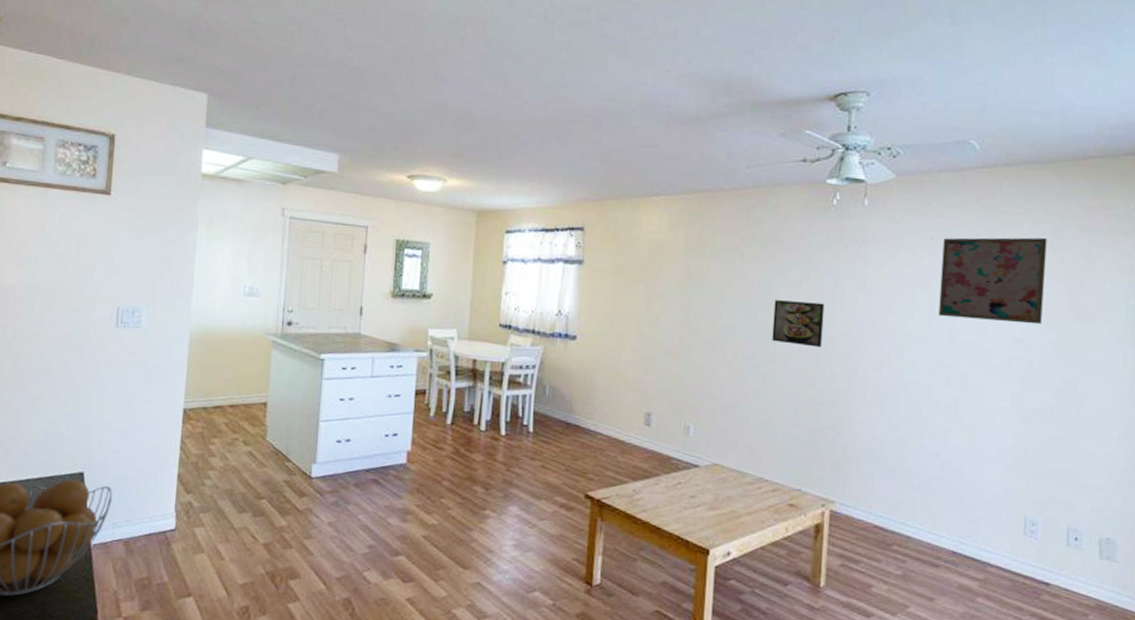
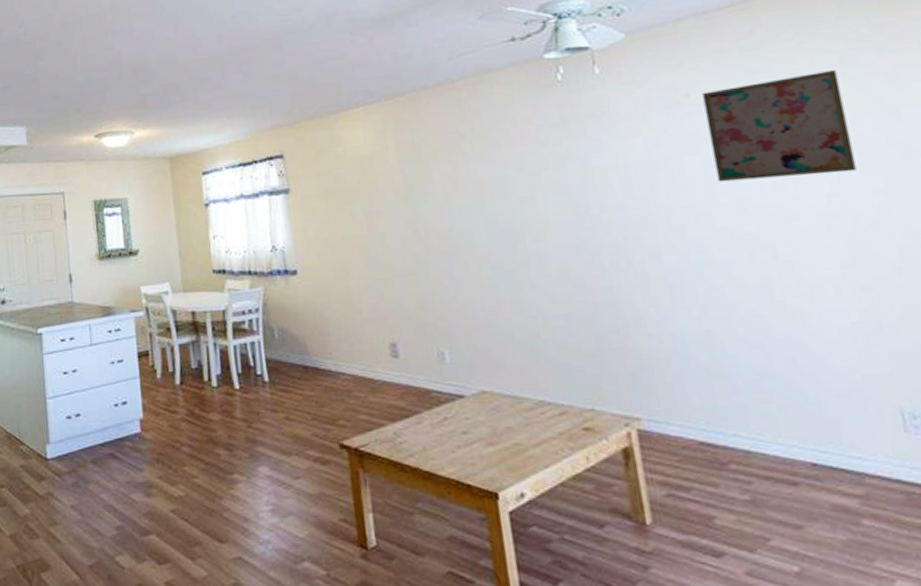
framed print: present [772,300,825,348] -> none [513,190,582,243]

